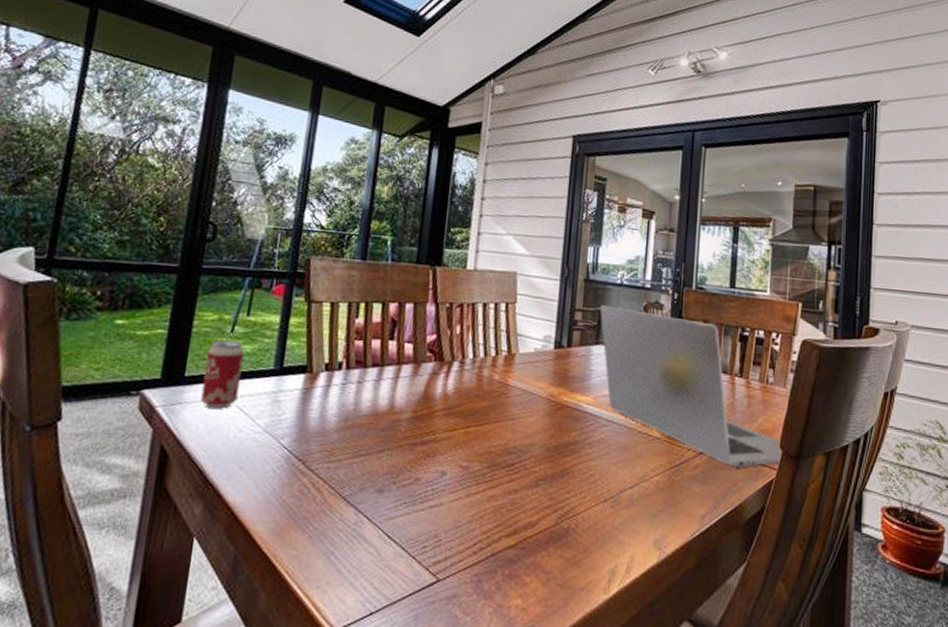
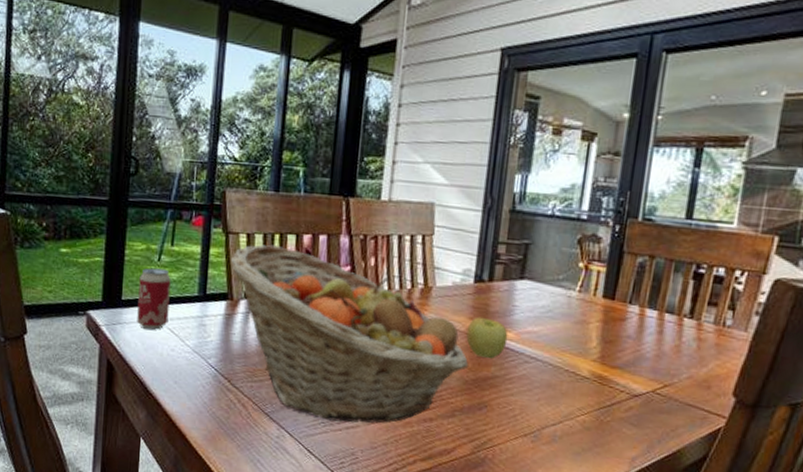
fruit basket: none [312,313,551,501] -> present [231,244,469,424]
apple: none [548,382,587,425] -> present [466,316,508,360]
laptop: present [600,304,782,467] -> none [526,237,735,414]

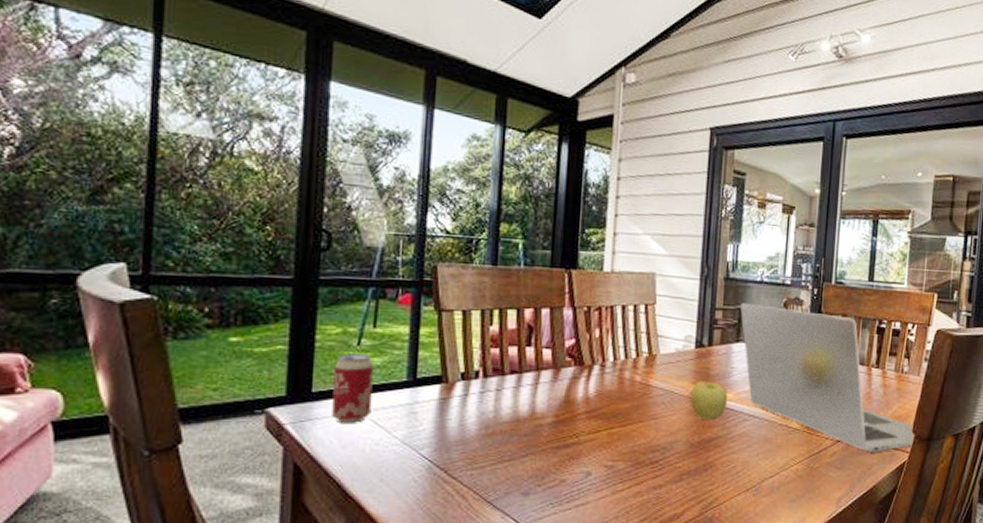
fruit basket: present [231,244,469,424] -> none [445,320,694,500]
laptop: none [526,237,735,414] -> present [740,302,914,452]

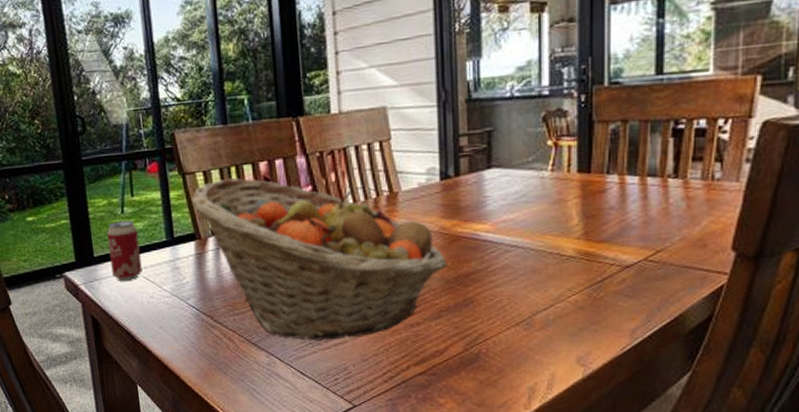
fruit basket: none [445,320,694,500] -> present [192,177,448,340]
apple: present [690,380,728,421] -> none [440,213,484,255]
laptop: present [740,302,914,452] -> none [489,123,735,277]

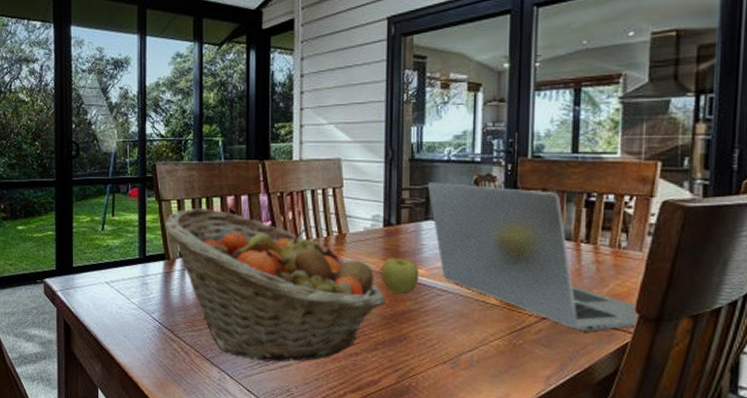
beverage can: present [106,220,143,281] -> none [87,237,115,291]
apple: none [440,213,484,255] -> present [381,257,419,295]
laptop: none [489,123,735,277] -> present [428,182,638,331]

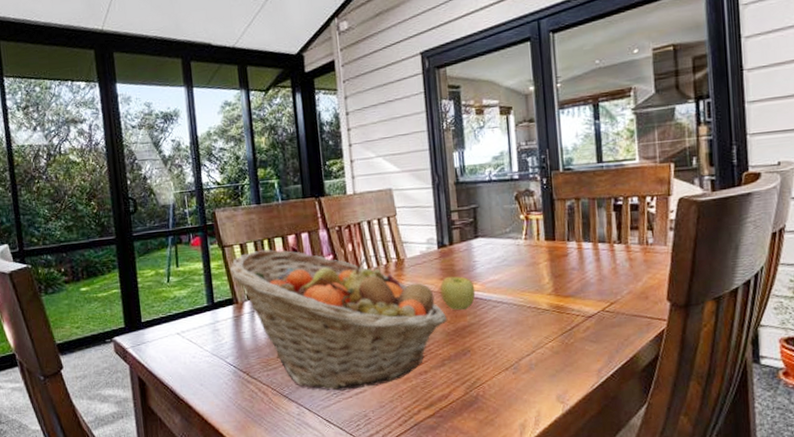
laptop: present [428,182,638,331] -> none [474,200,670,324]

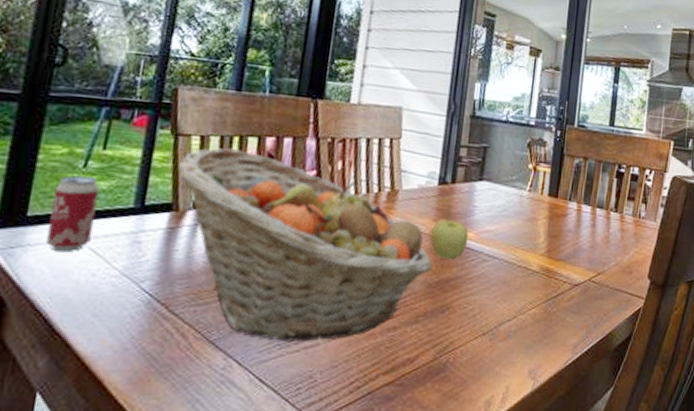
beverage can: none [154,288,186,343] -> present [46,176,100,251]

